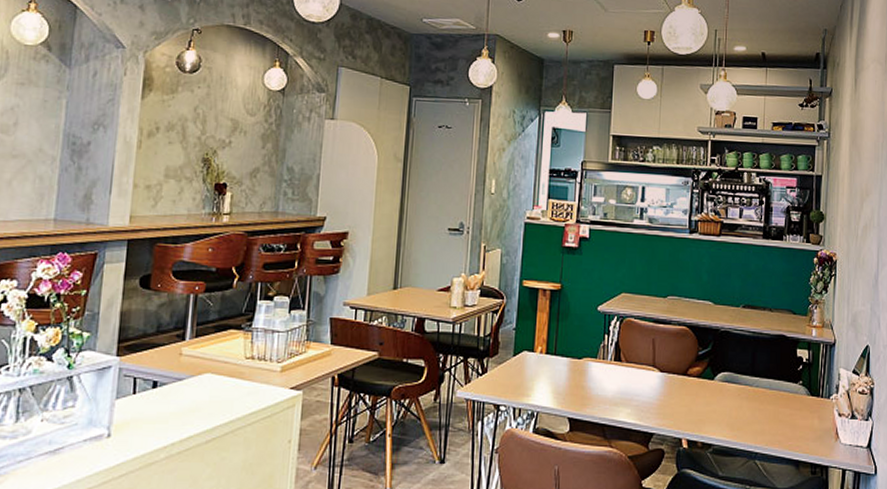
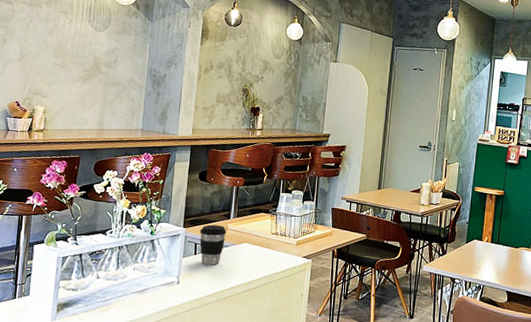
coffee cup: none [140,350,181,407] -> present [199,224,227,265]

